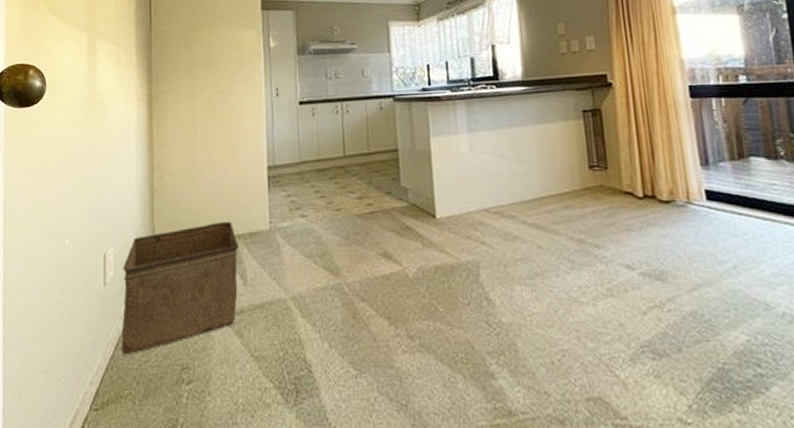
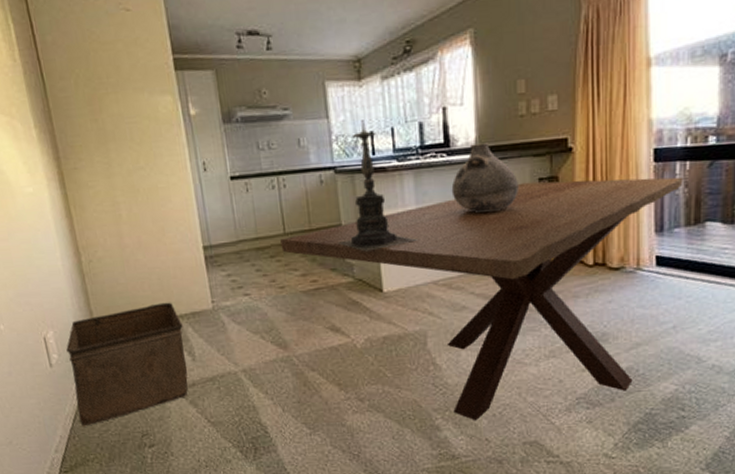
dining table: none [340,112,722,369] -> present [280,177,684,421]
candle holder: none [393,54,470,176] -> present [337,120,418,252]
vase: none [501,77,564,142] -> present [451,143,519,213]

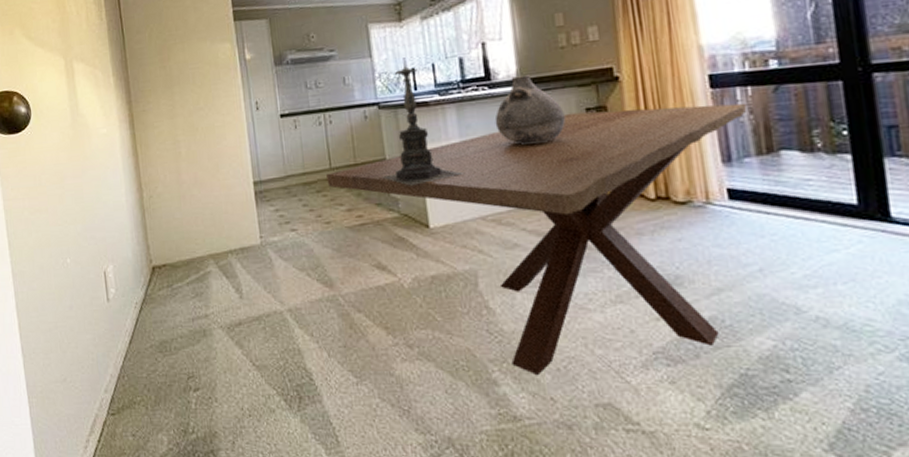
storage bin: present [66,302,188,428] -> none [123,237,235,367]

